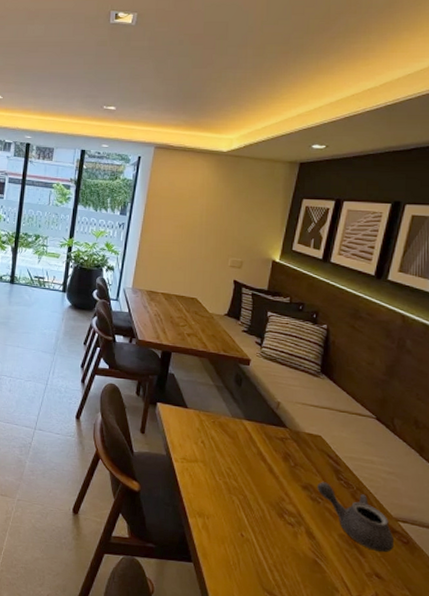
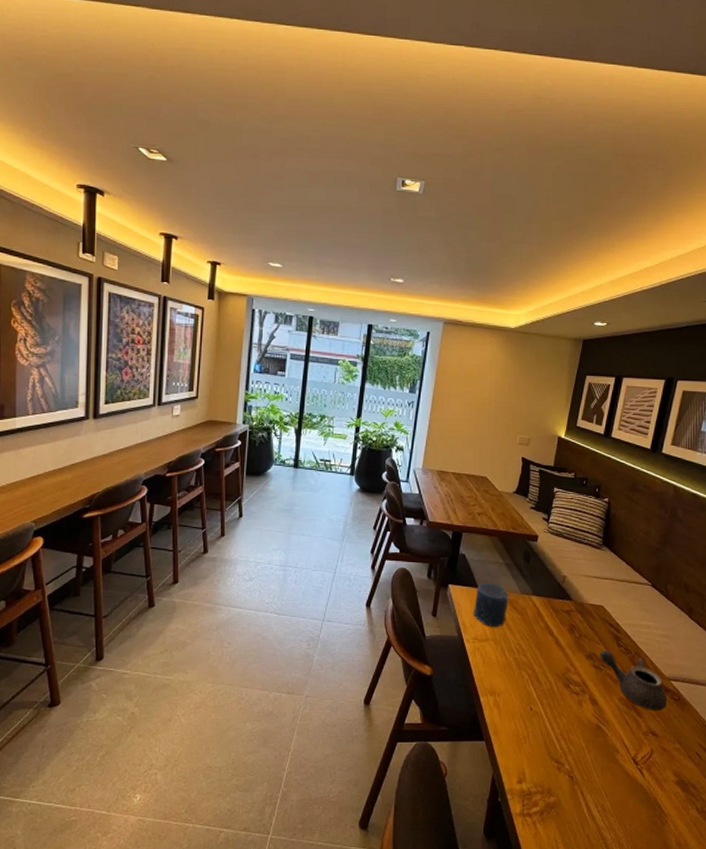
candle: none [183,403,219,450] -> present [474,582,509,628]

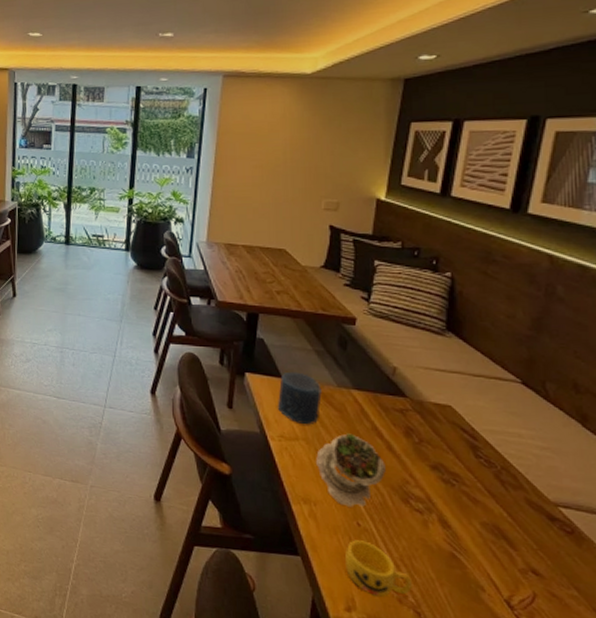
succulent plant: none [501,633,554,695] -> present [316,433,386,507]
cup: none [520,722,568,767] -> present [345,540,412,597]
teapot: present [600,650,668,711] -> none [450,460,555,545]

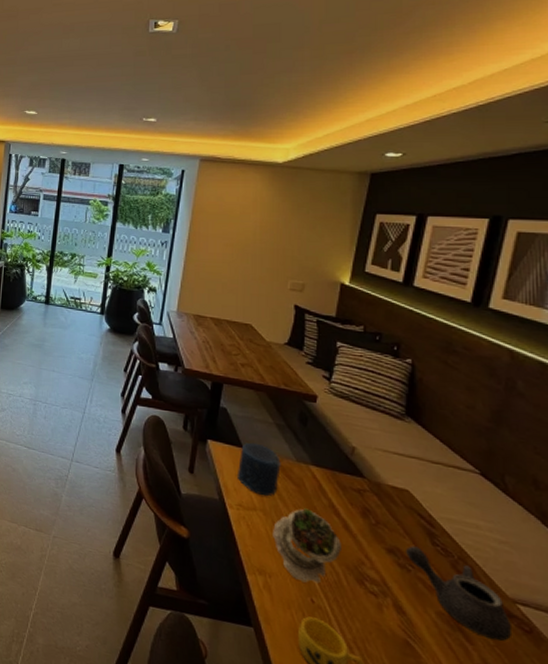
teapot: none [450,460,555,545] -> present [406,546,513,642]

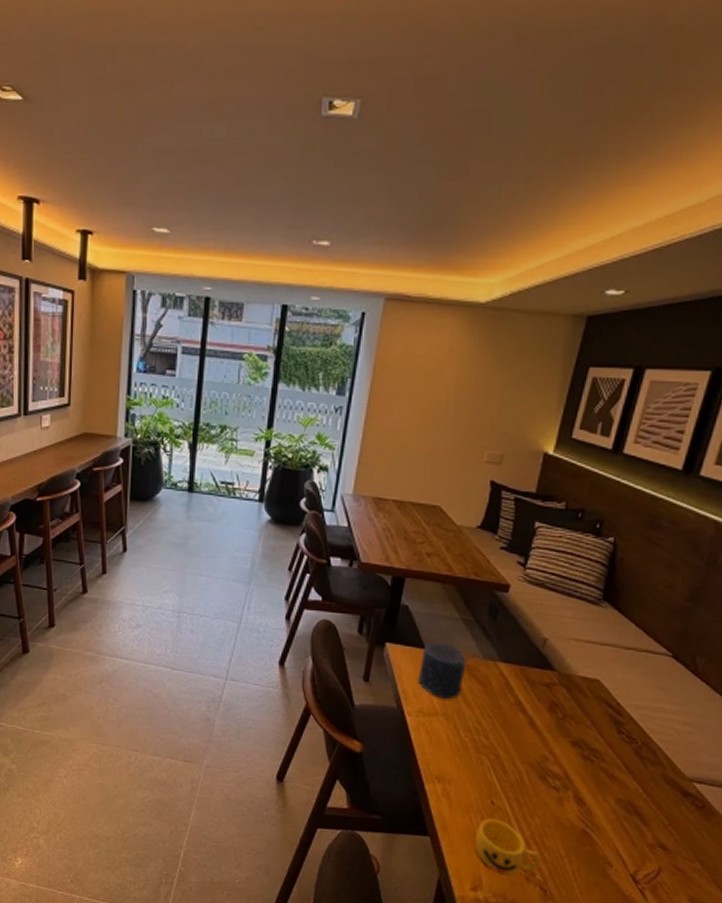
succulent plant: present [273,508,341,584] -> none [454,708,526,785]
teapot: present [406,546,513,642] -> none [591,736,687,820]

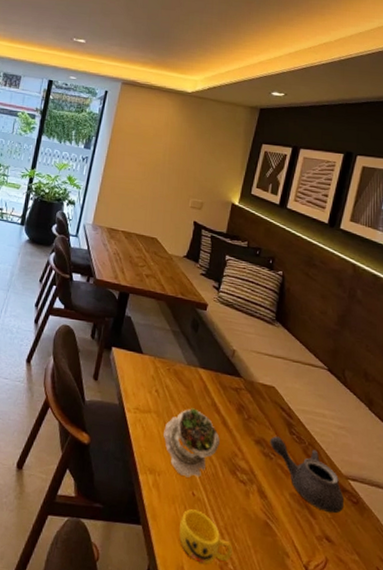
candle: present [418,642,467,700] -> none [137,348,174,399]
succulent plant: none [454,708,526,785] -> present [163,408,220,478]
teapot: none [591,736,687,820] -> present [270,436,345,514]

